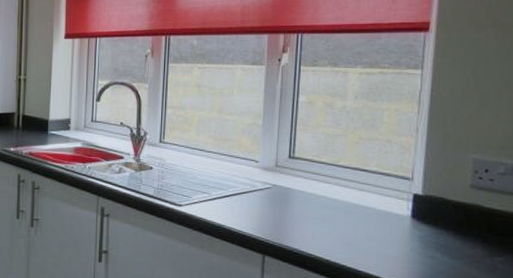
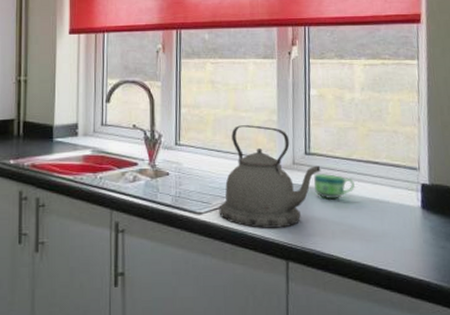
kettle: none [199,127,305,225] -> present [219,125,321,228]
cup: none [296,177,340,202] -> present [313,174,356,200]

